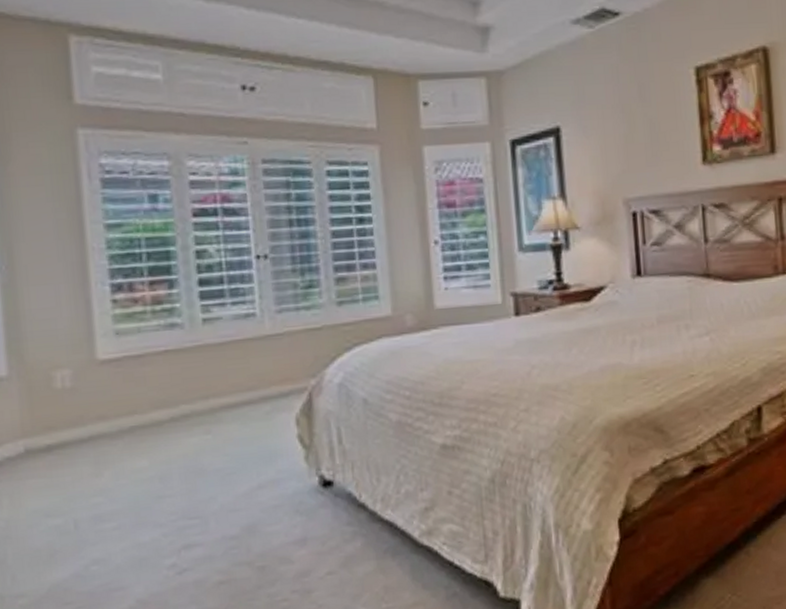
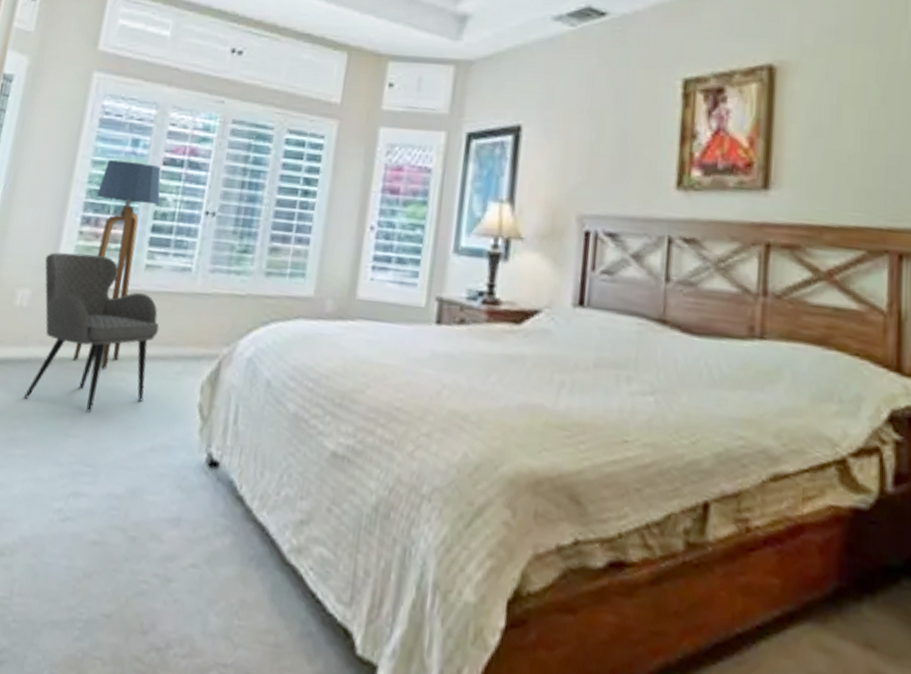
armchair: none [78,319,237,475] -> present [23,252,159,413]
floor lamp: none [122,218,200,428] -> present [73,159,161,370]

